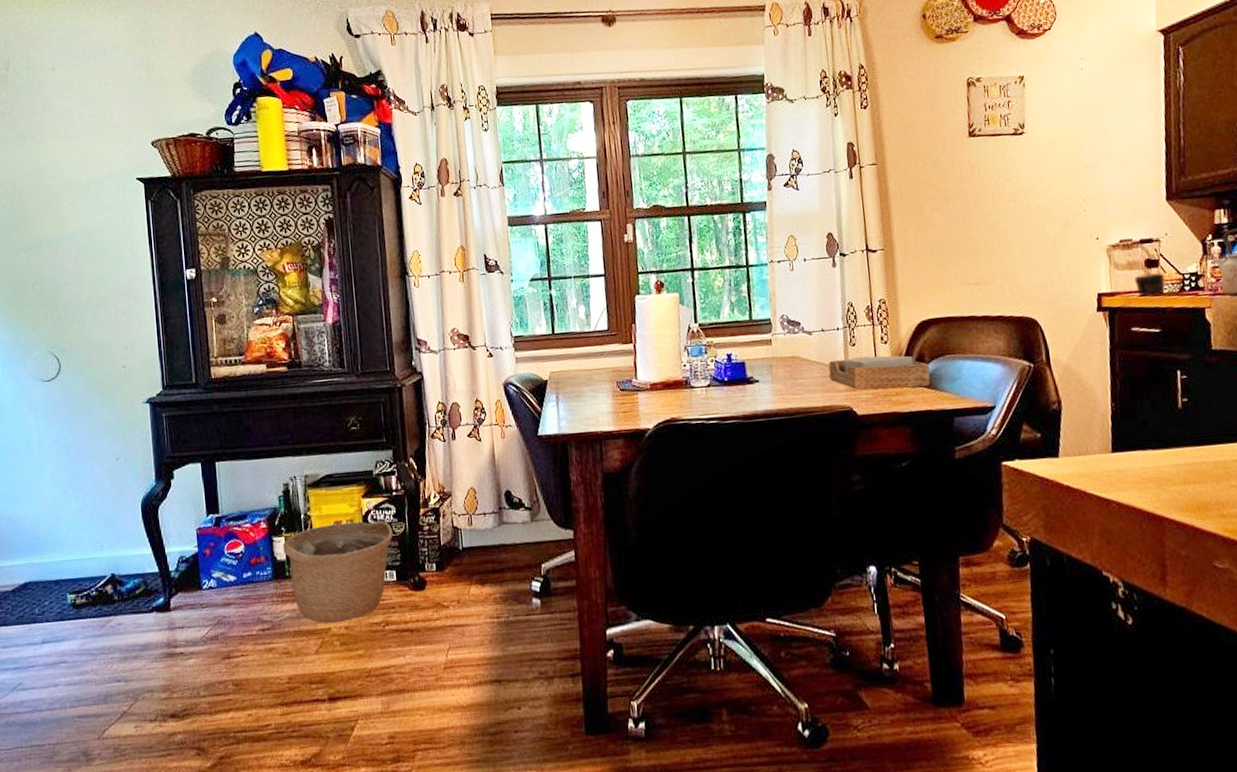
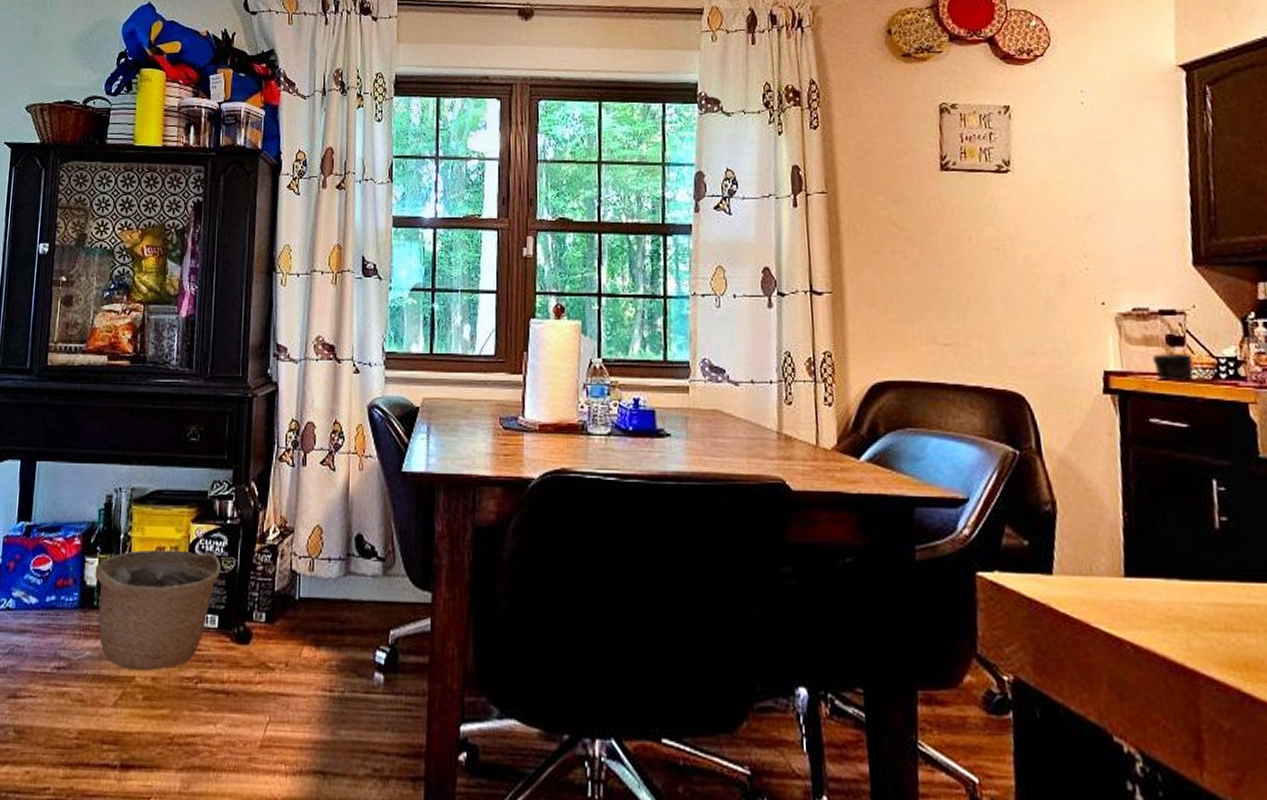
napkin holder: present [828,355,931,390] -> none [757,419,886,465]

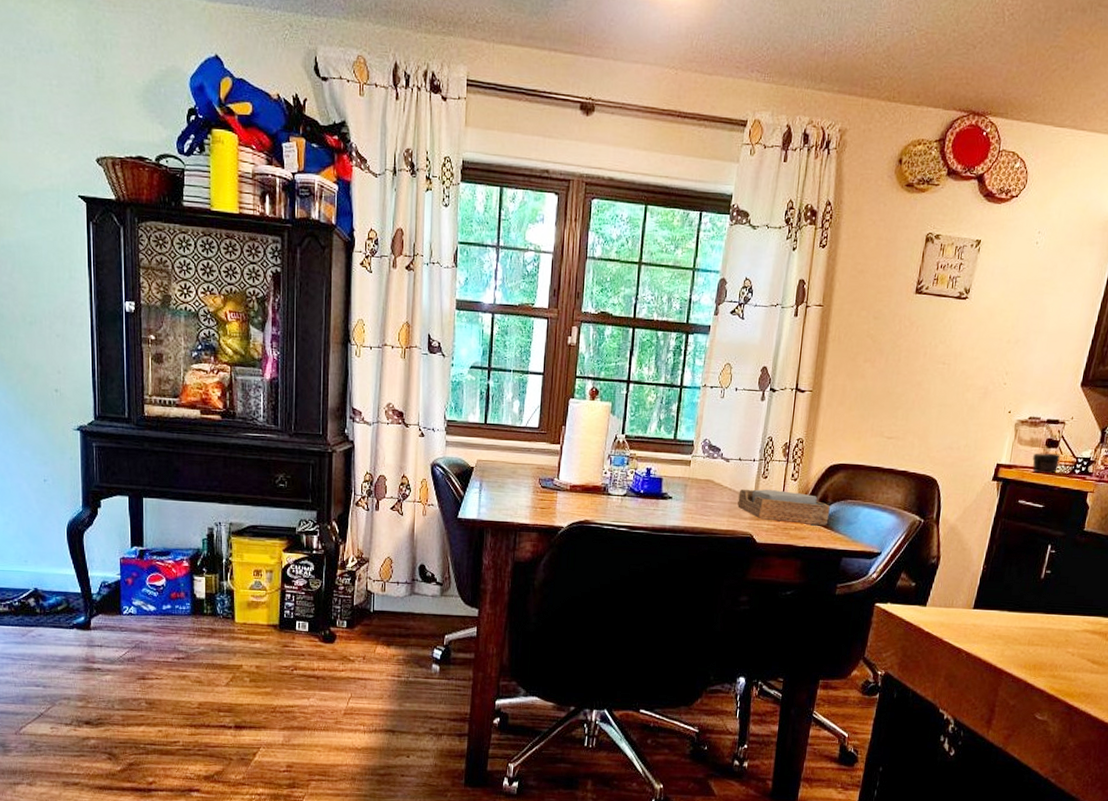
basket: present [94,549,222,672] -> none [203,572,310,662]
napkin holder: none [757,419,886,465] -> present [737,488,830,526]

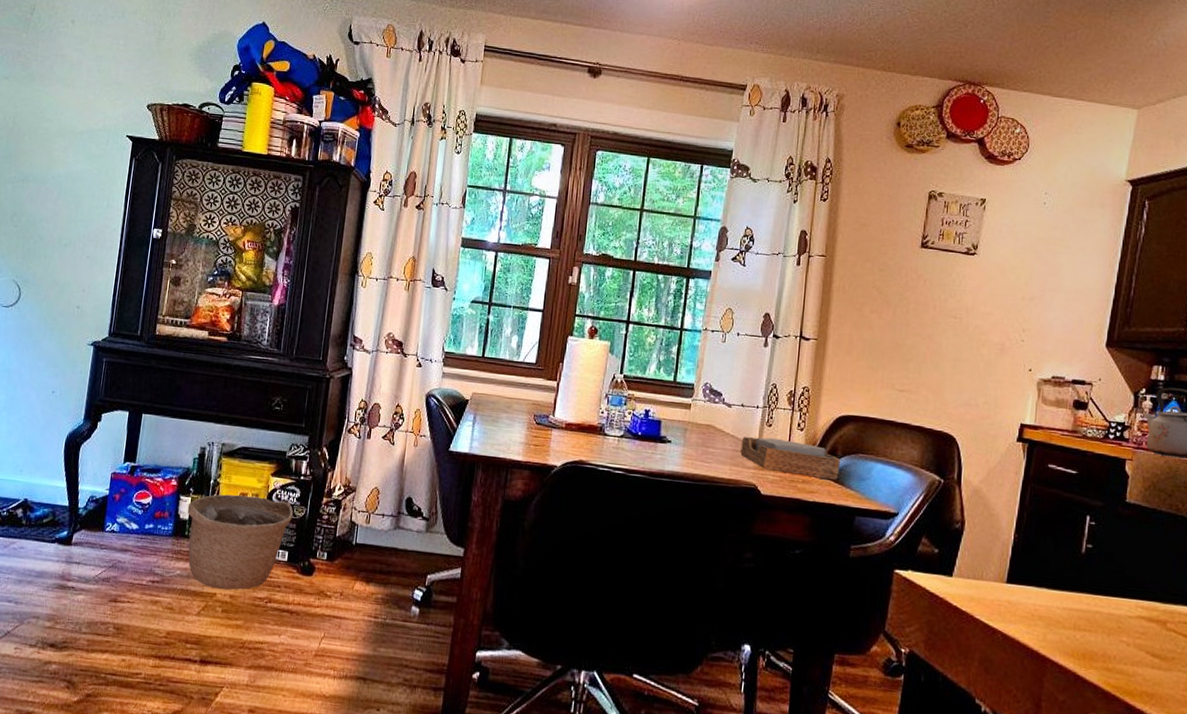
basket: none [203,572,310,662] -> present [187,494,294,590]
jar: present [1032,453,1061,473] -> none [1060,414,1091,437]

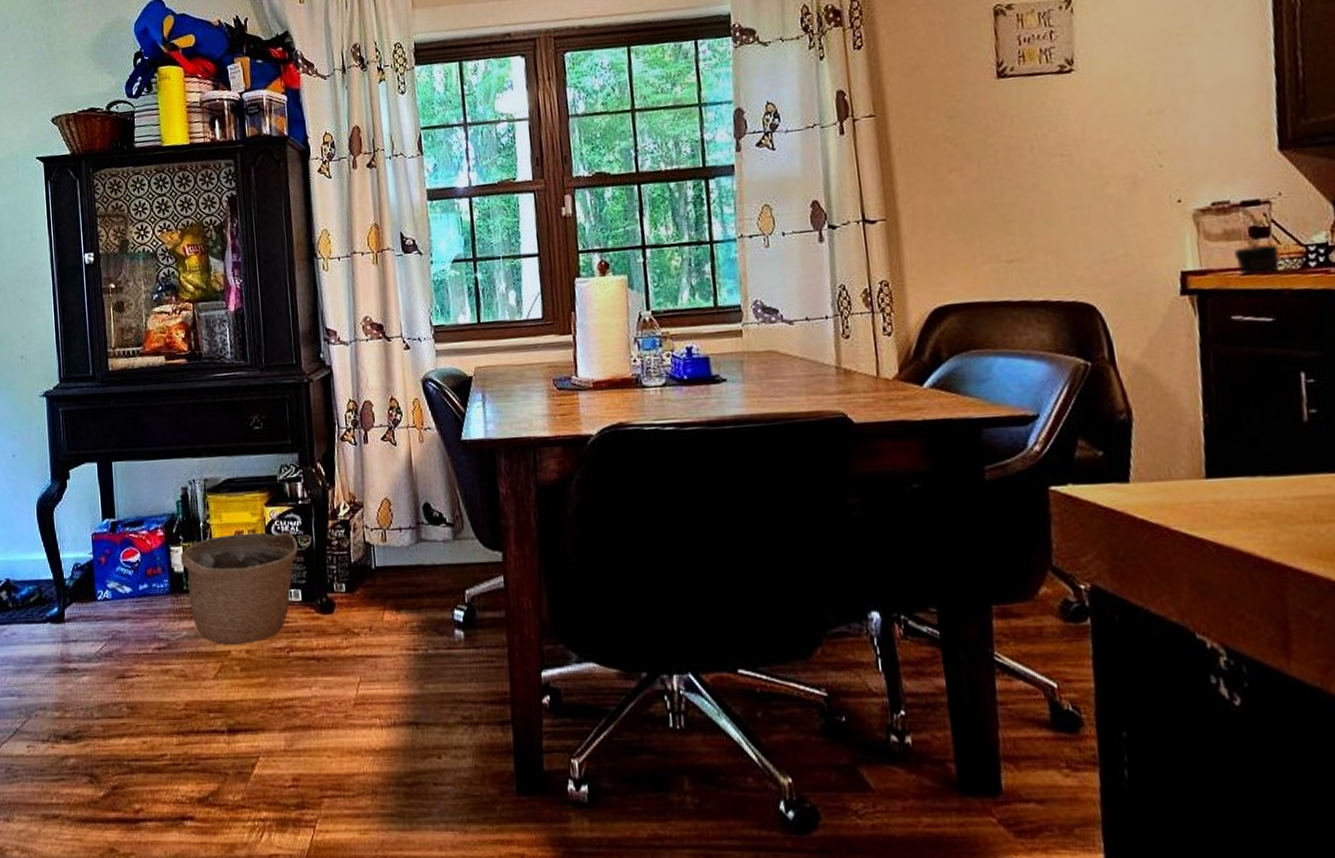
napkin holder: present [740,436,840,481] -> none [814,350,950,393]
jar: none [1060,414,1091,437] -> present [1234,244,1280,274]

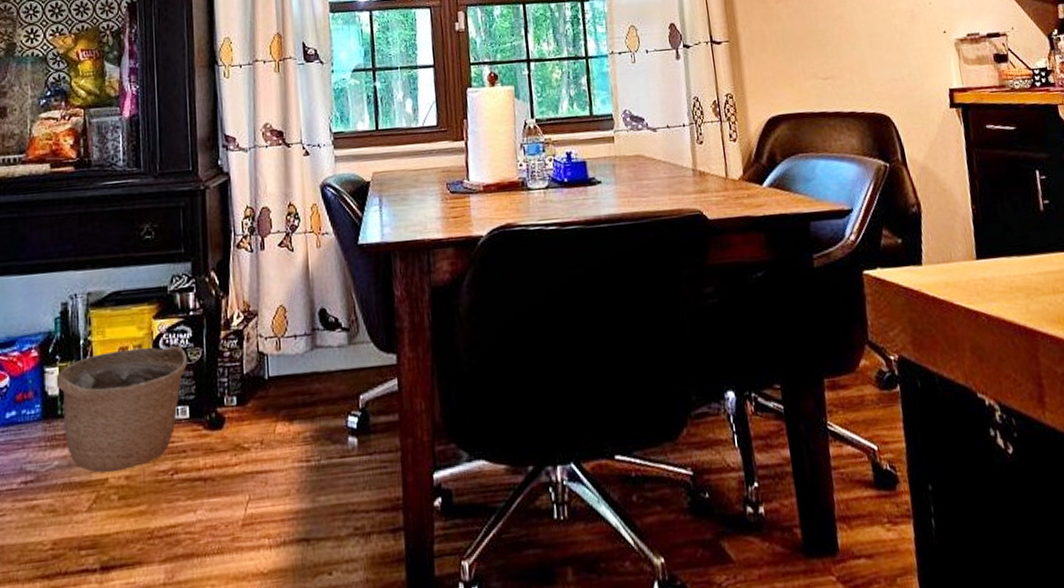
jar: present [1234,244,1280,274] -> none [985,68,1016,91]

